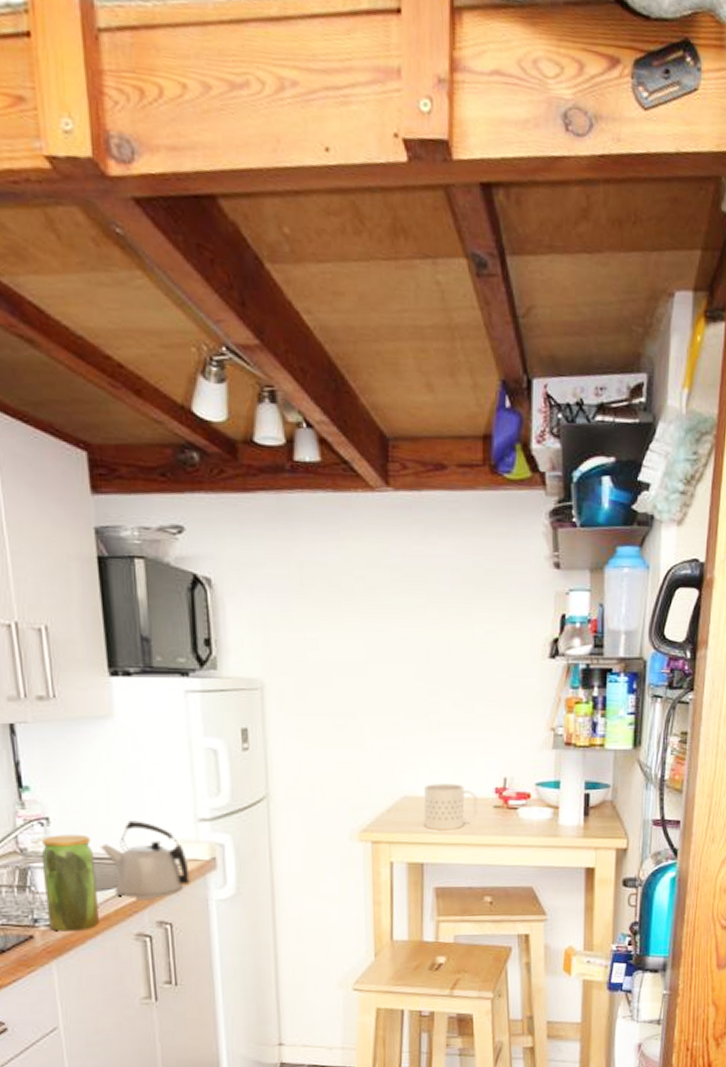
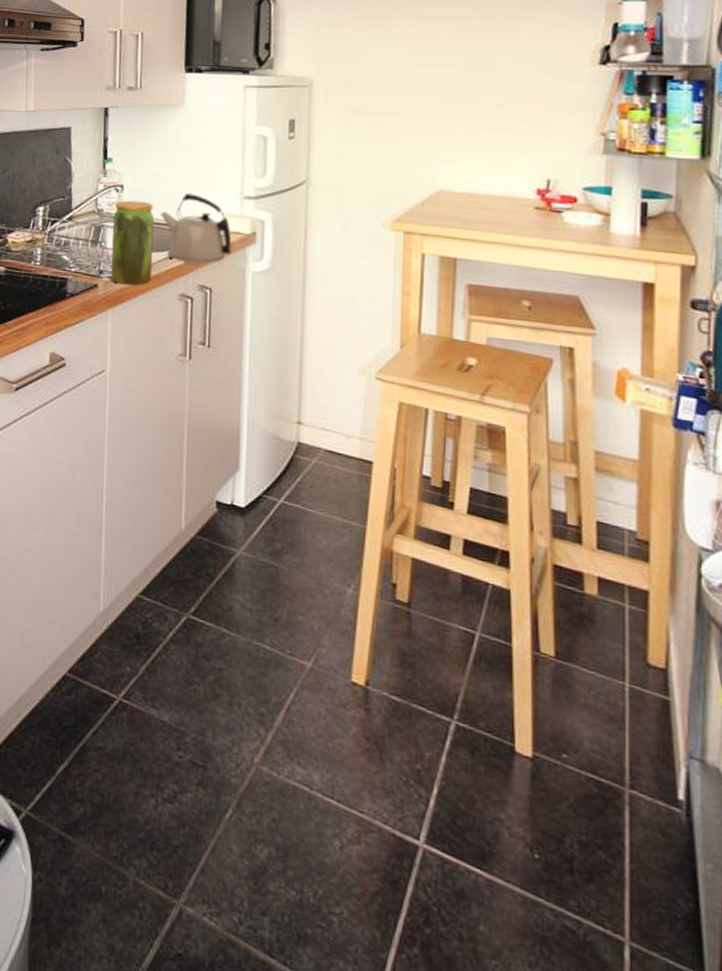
mug: present [424,783,477,831] -> none [460,180,517,228]

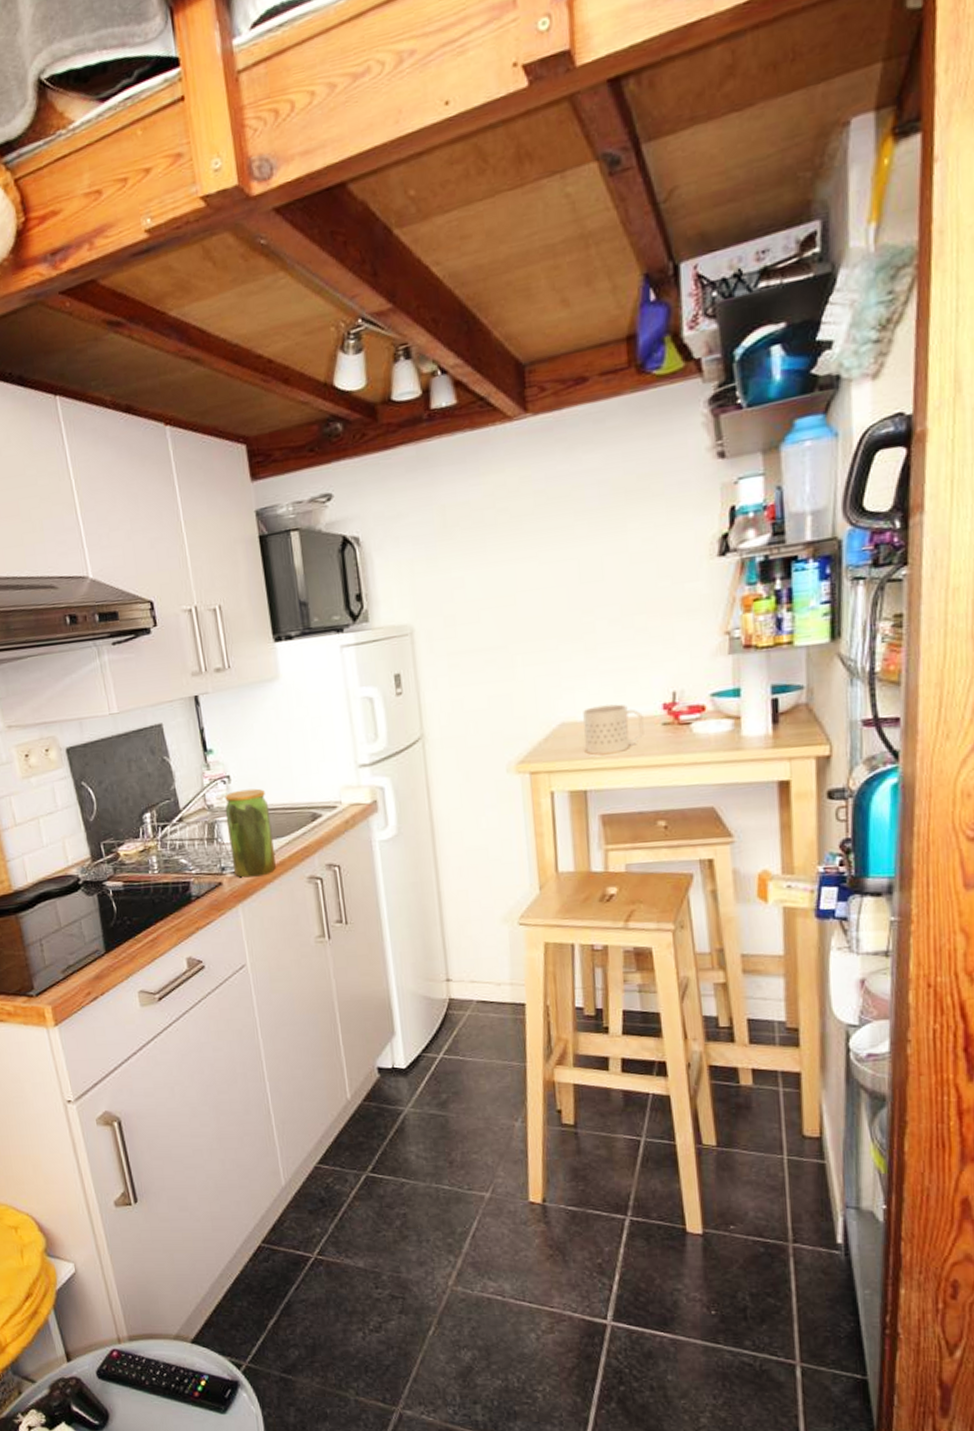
kettle: present [159,193,232,266] -> none [273,771,354,846]
mug: none [460,180,517,228] -> present [583,704,644,756]

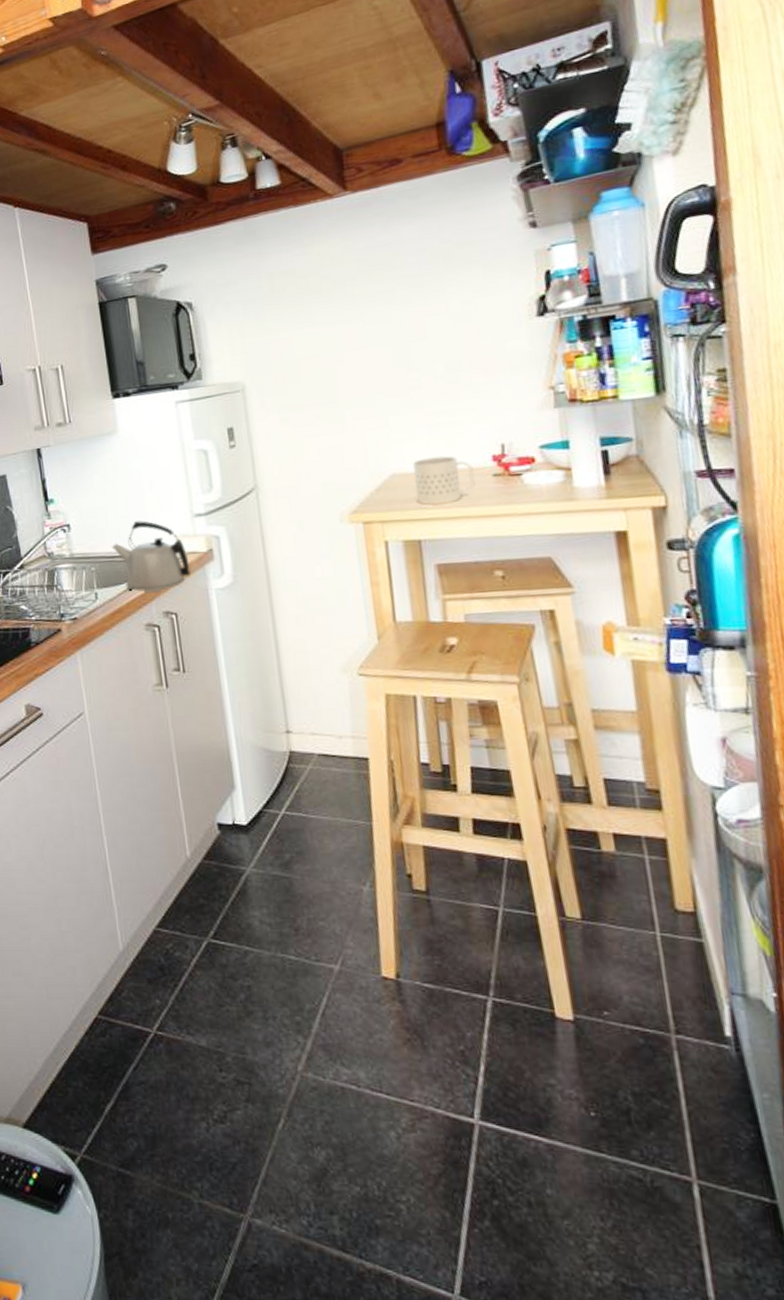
jar: present [225,788,277,879] -> none [64,537,115,626]
kettle: none [273,771,354,846] -> present [111,520,191,594]

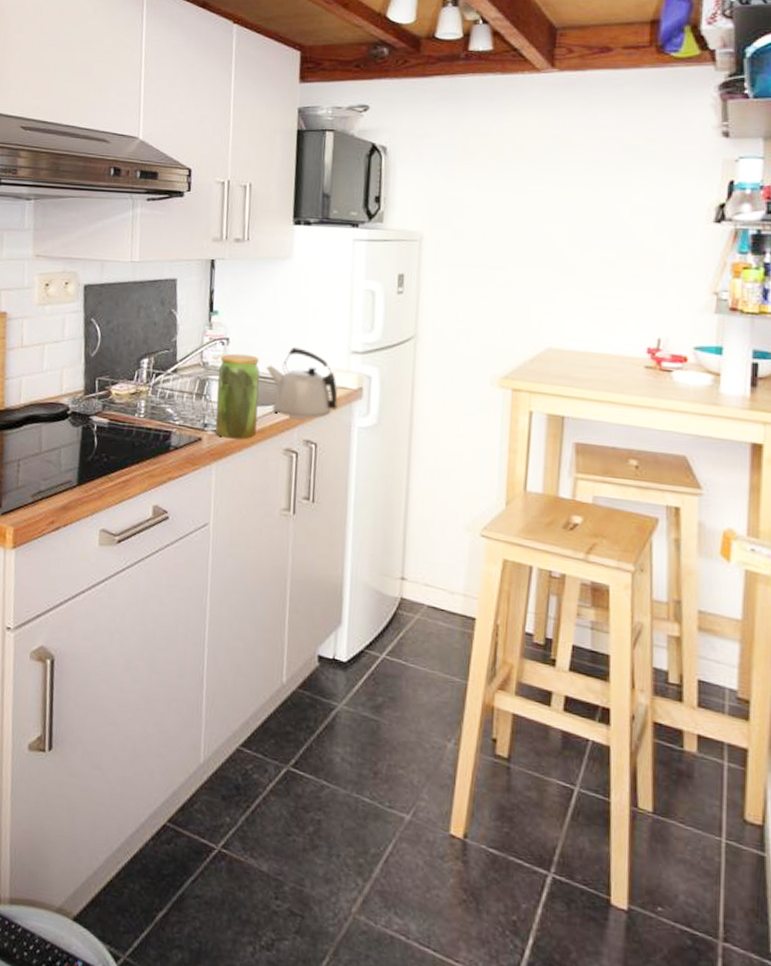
jar: none [64,537,115,626] -> present [214,353,260,440]
mug: present [413,456,476,506] -> none [568,338,627,387]

